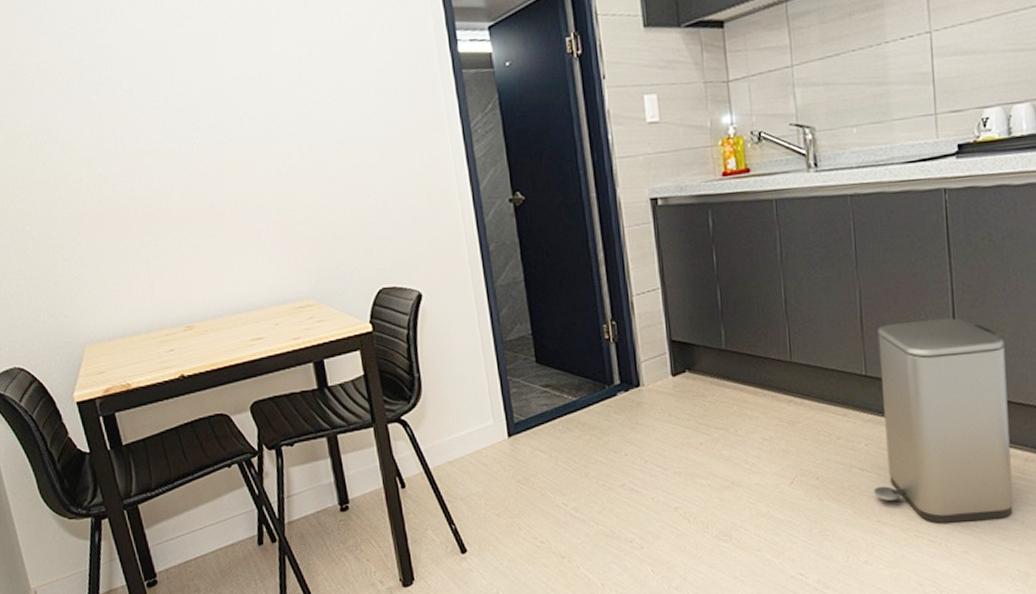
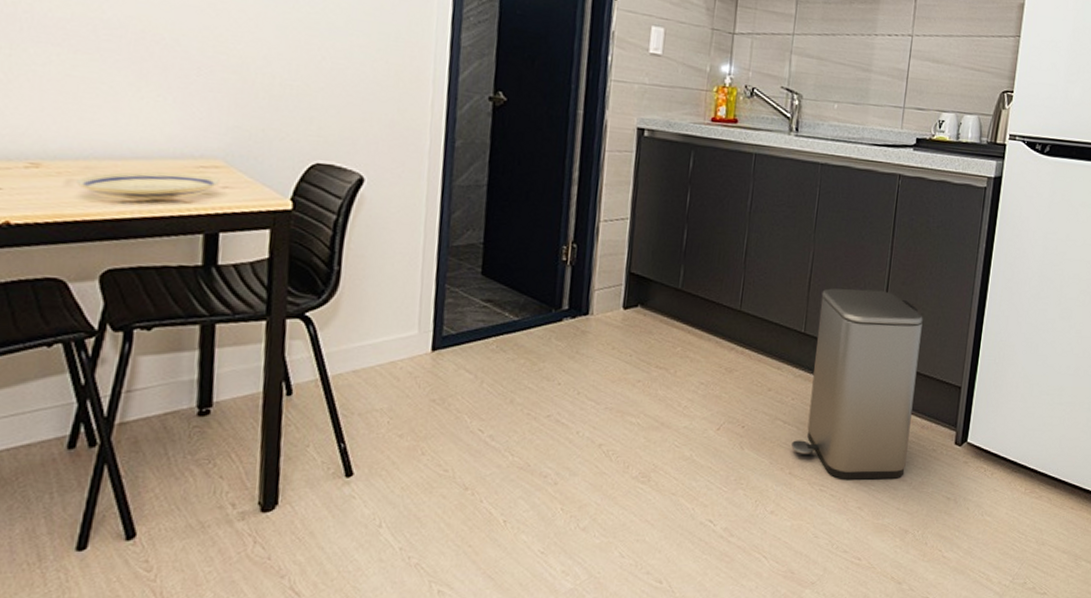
plate: none [219,313,315,345] -> present [76,171,220,200]

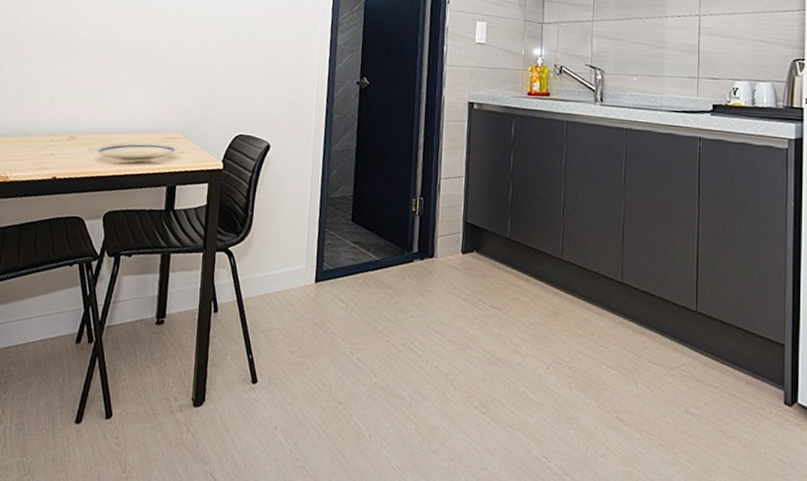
pedal bin: present [790,288,923,480] -> none [616,241,737,435]

